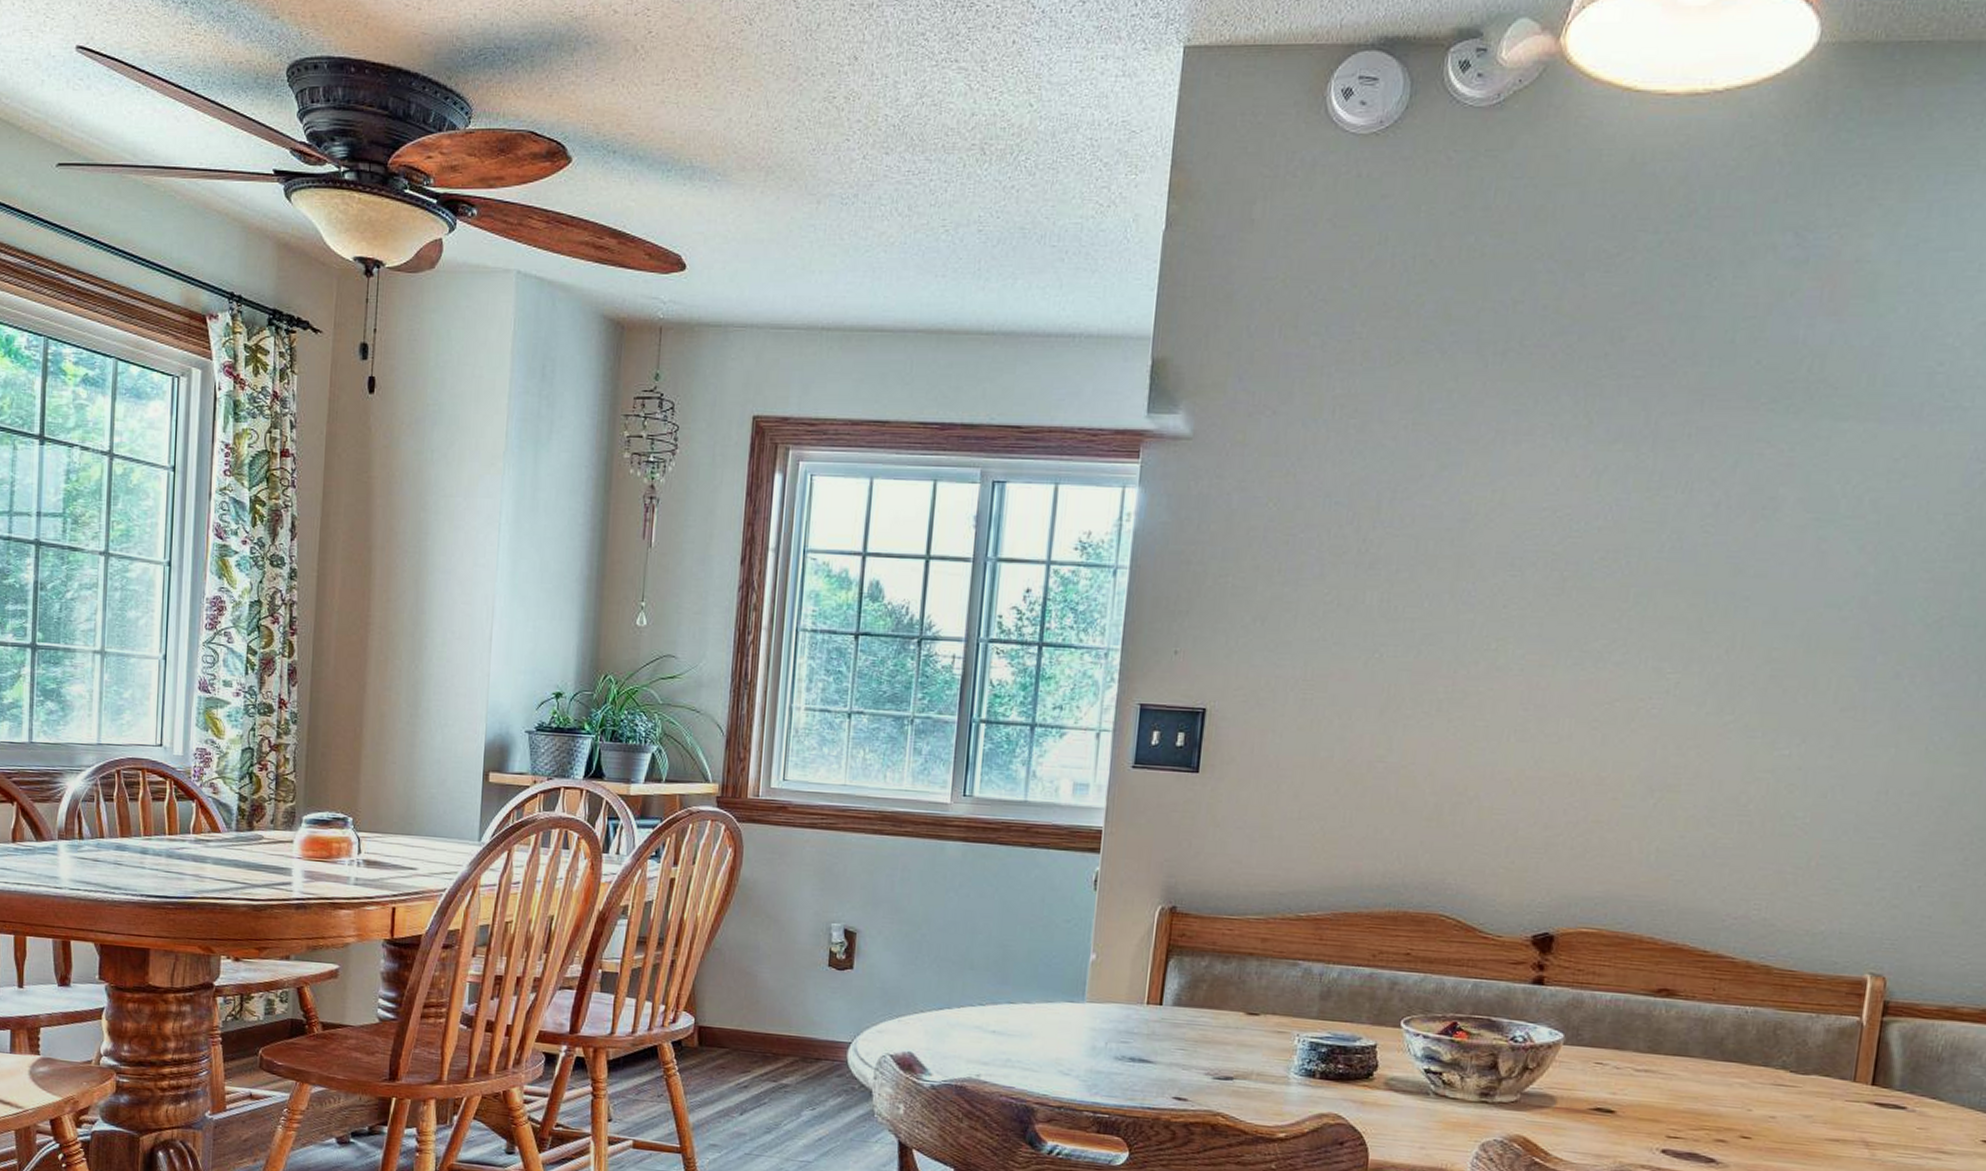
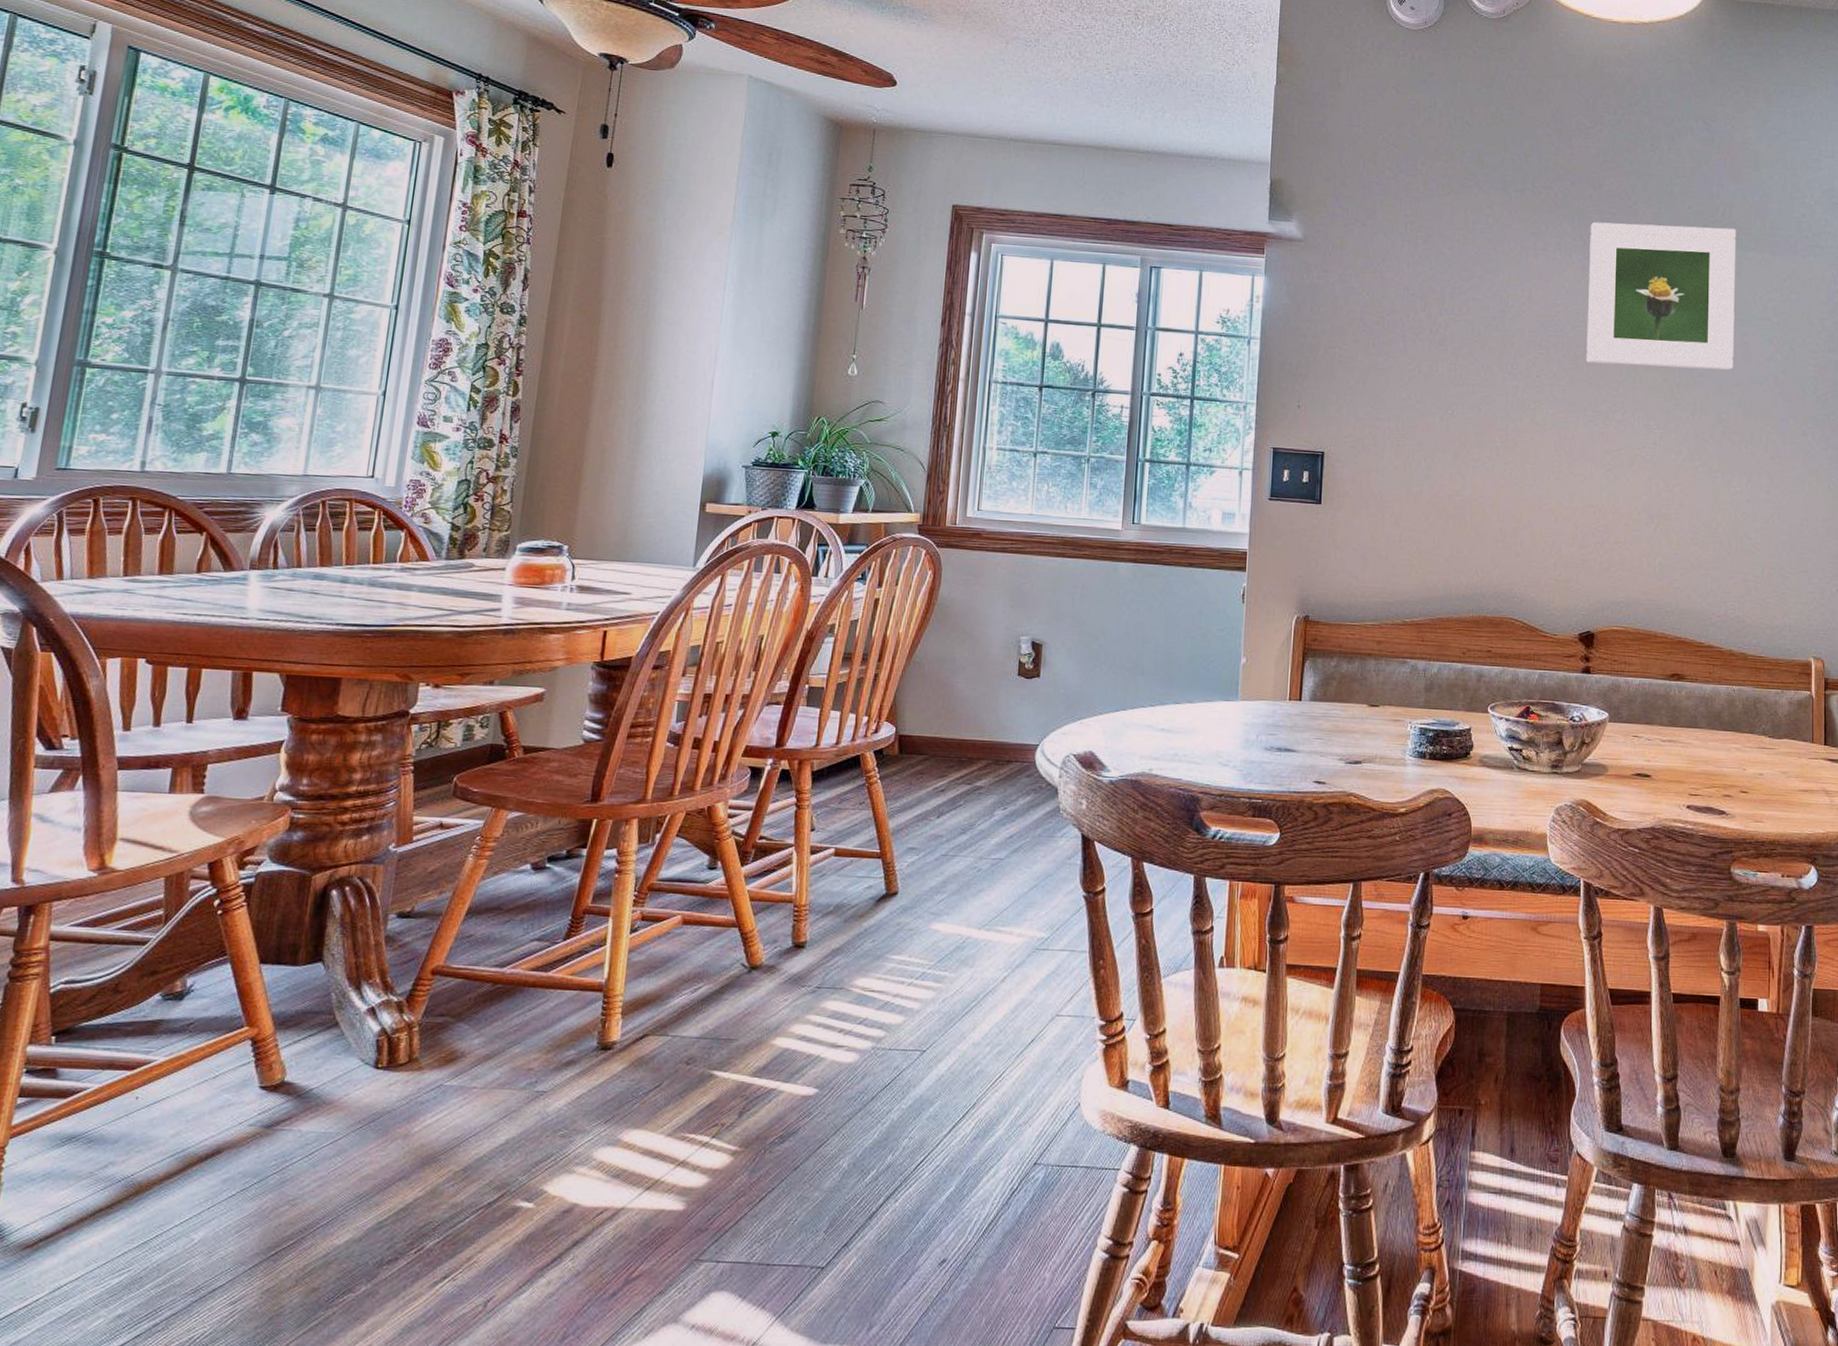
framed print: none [1577,388,1828,591] -> present [1586,222,1736,370]

